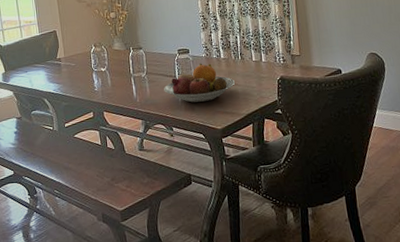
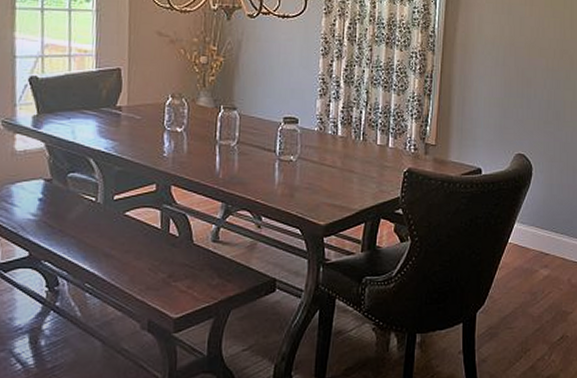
fruit bowl: present [164,63,235,103] -> none [257,138,350,188]

